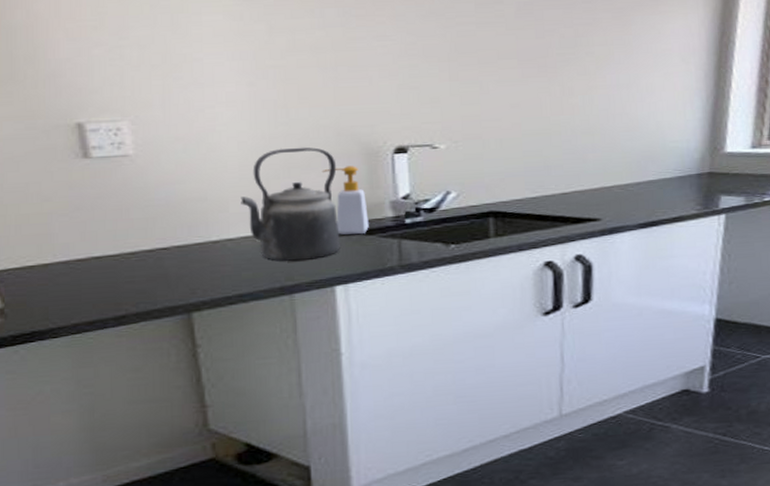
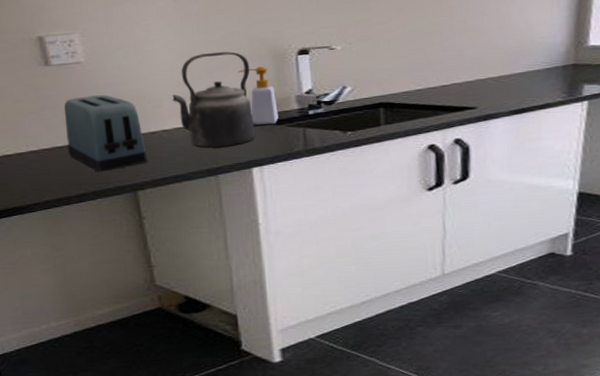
toaster: none [104,194,206,289] -> present [64,94,147,172]

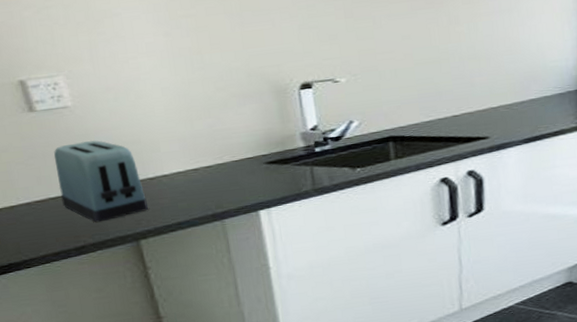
kettle: present [172,51,256,148] -> none [169,88,261,192]
soap bottle: present [237,66,279,125] -> none [237,103,284,166]

